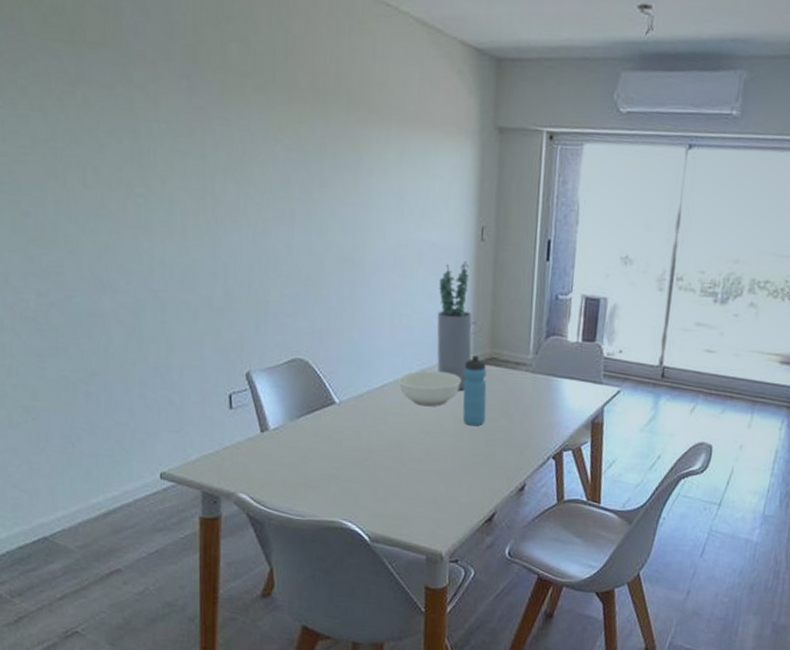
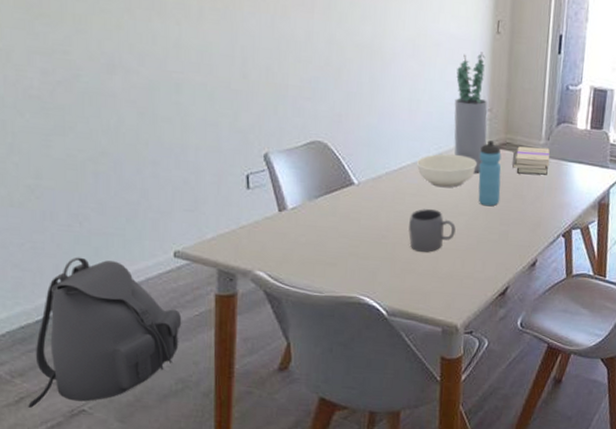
backpack: none [26,478,168,628] -> present [28,257,182,408]
mug: none [391,428,439,475] -> present [408,208,456,252]
books: none [498,361,539,392] -> present [512,146,550,175]

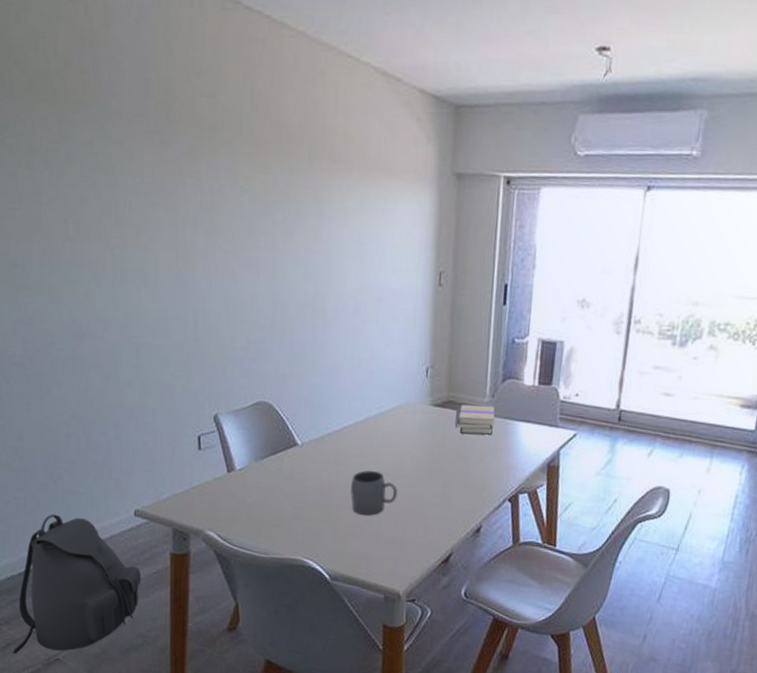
bowl: present [416,153,477,188] -> none [358,413,419,449]
vase: present [454,52,488,173] -> none [395,306,430,434]
water bottle: present [478,140,502,207] -> none [420,399,444,469]

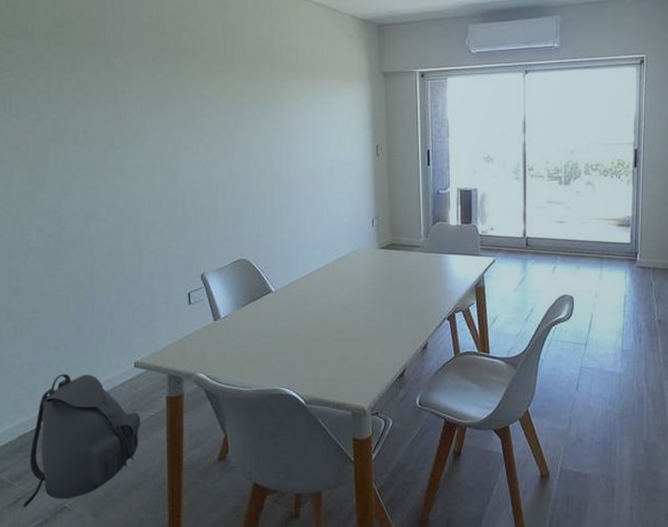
mug: present [350,470,397,516] -> none [318,306,356,344]
books: present [455,405,495,435] -> none [398,244,430,269]

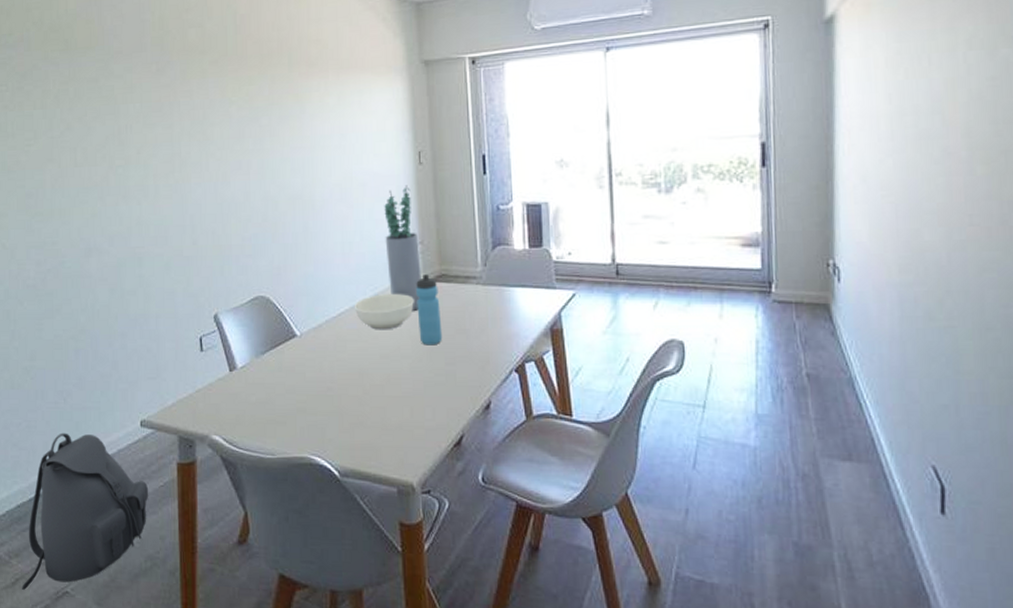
bowl: none [320,258,369,287] -> present [354,293,414,330]
vase: none [347,172,376,272] -> present [384,185,422,311]
water bottle: none [372,243,392,300] -> present [416,274,443,346]

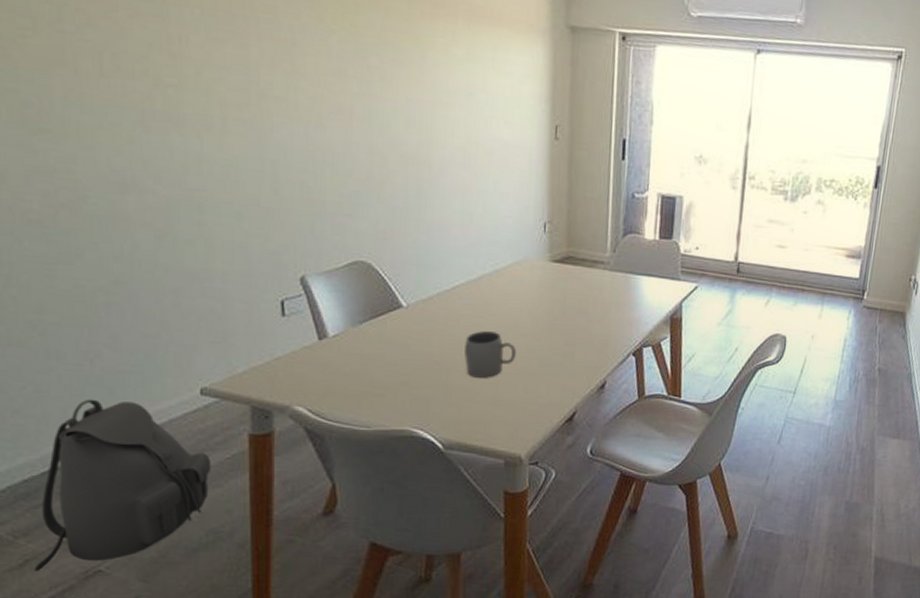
mug: none [353,354,400,402] -> present [464,330,516,378]
bowl: present [354,293,414,330] -> none [470,270,537,308]
vase: present [384,185,422,311] -> none [510,159,548,290]
water bottle: present [416,274,443,346] -> none [539,254,564,326]

